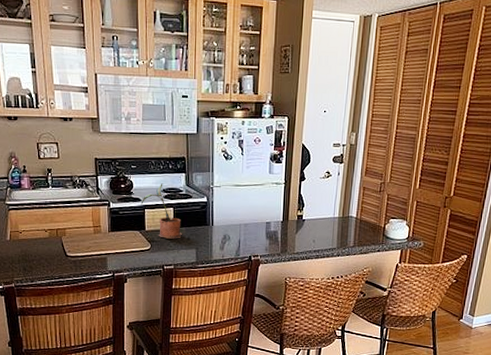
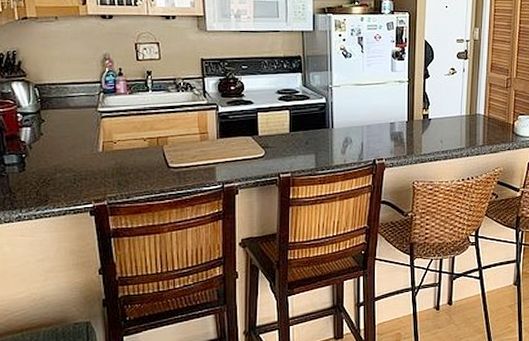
potted plant: present [141,183,183,239] -> none [253,84,300,144]

